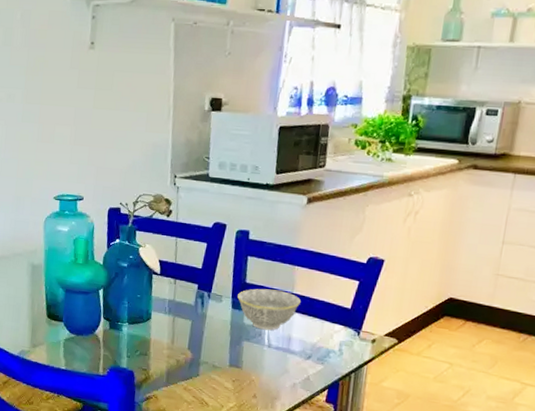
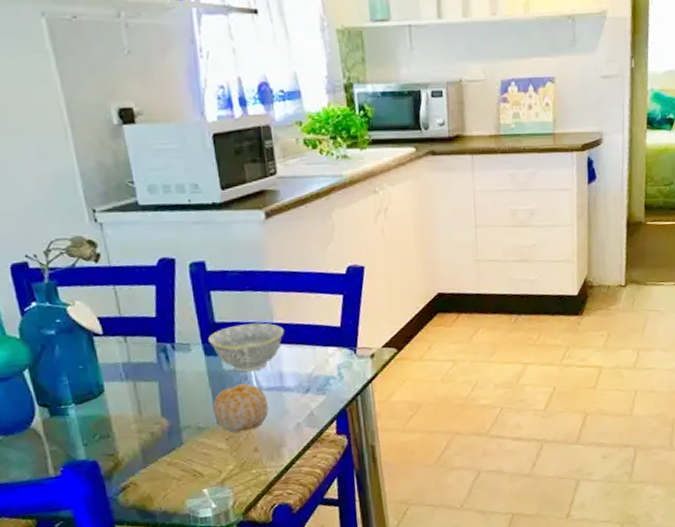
fruit: none [227,338,274,379] -> present [213,384,268,433]

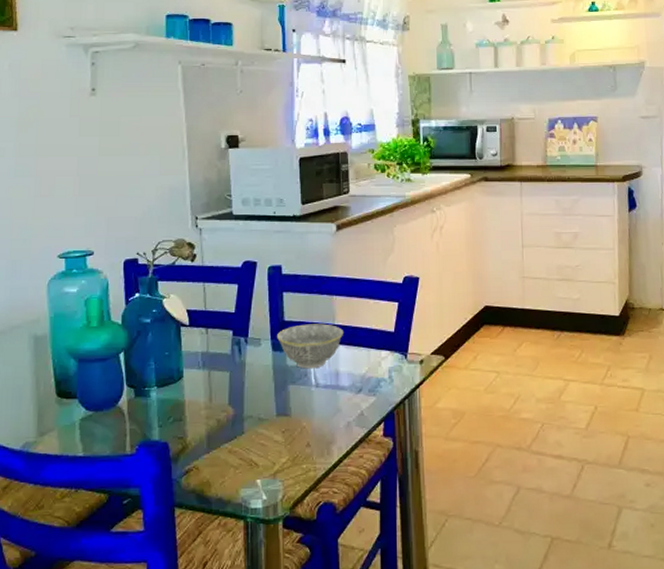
fruit: present [213,384,268,433] -> none [274,380,323,426]

